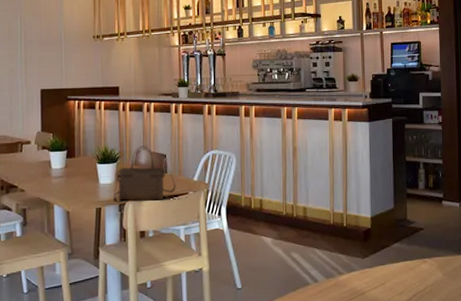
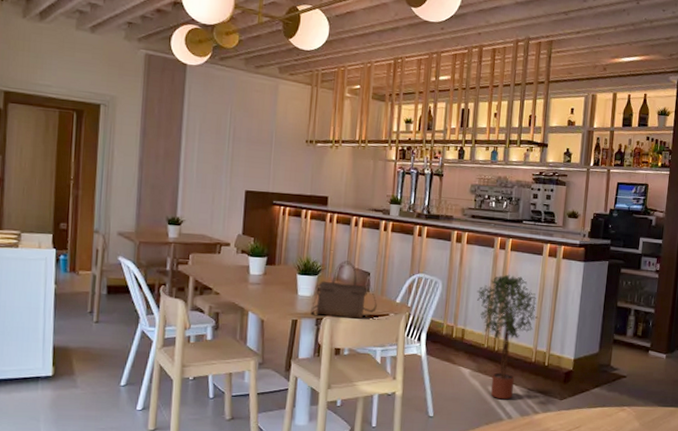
potted tree: none [270,141,332,265] -> present [477,274,539,400]

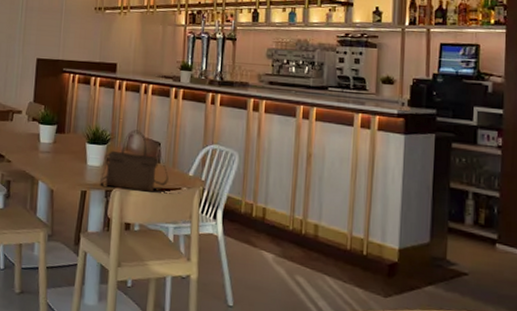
potted tree: present [477,274,539,400] -> none [278,147,353,292]

